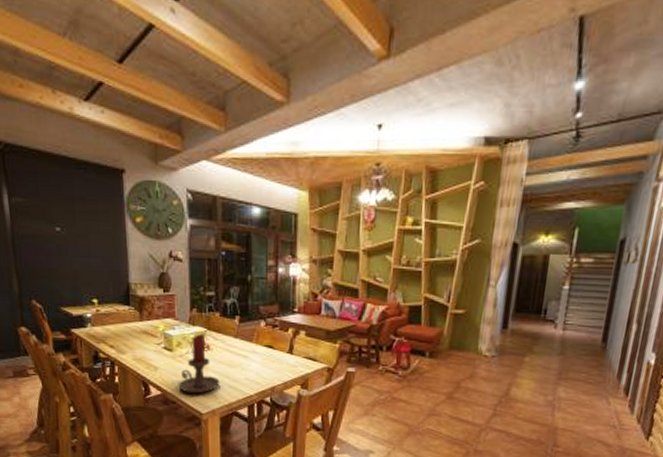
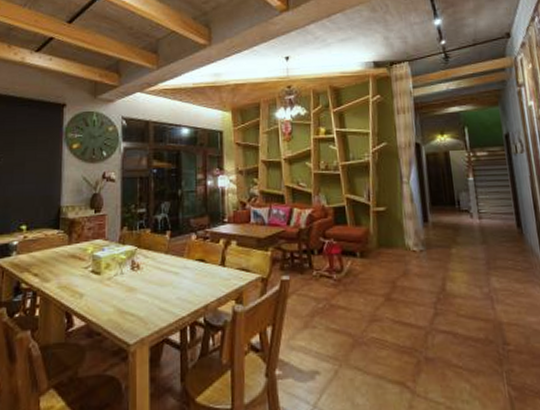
candle holder: present [178,334,220,394] -> none [104,253,150,321]

